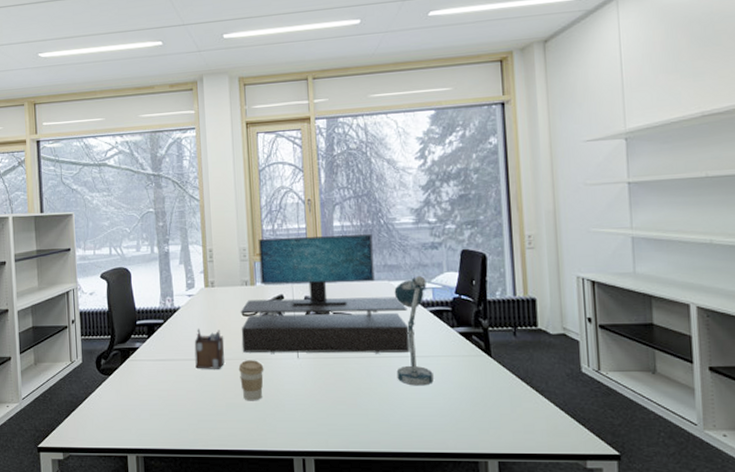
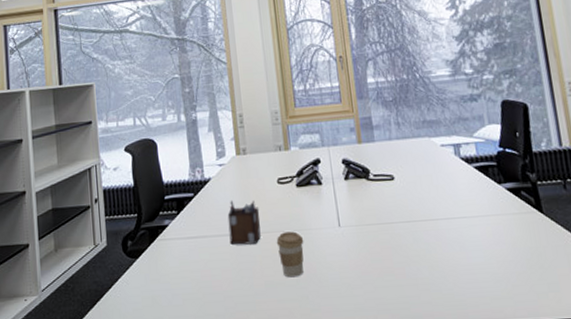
tv stand: present [240,234,410,355] -> none [275,89,457,225]
desk lamp: present [394,276,434,386] -> none [435,130,485,250]

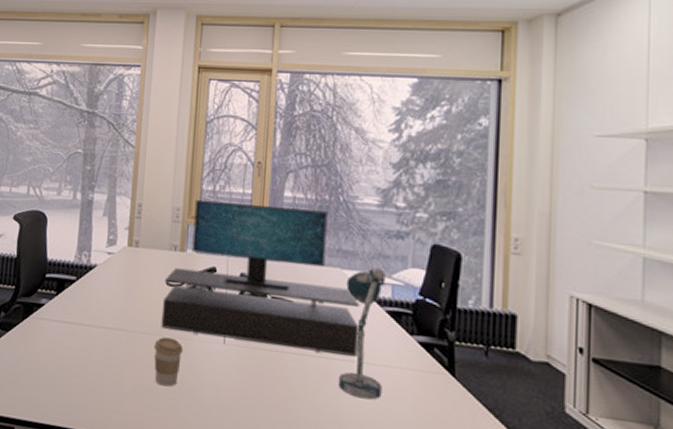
desk organizer: present [227,200,261,245] -> none [105,293,142,343]
tv stand: none [275,89,457,225] -> present [161,199,360,357]
desk lamp: none [435,130,485,250] -> present [338,268,386,400]

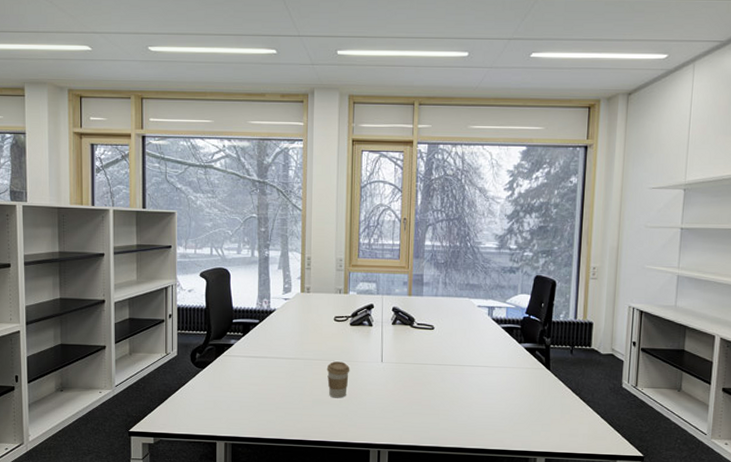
tv stand: present [161,199,360,357] -> none [331,251,483,364]
desk lamp: present [338,268,386,400] -> none [467,296,502,392]

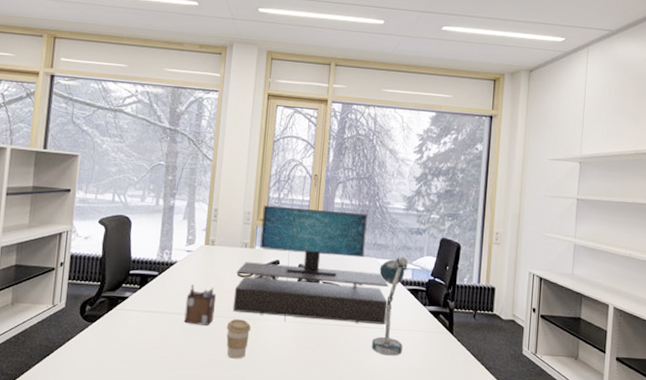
desk organizer: none [287,330,315,368] -> present [184,284,217,326]
tv stand: none [331,251,483,364] -> present [232,205,389,325]
desk lamp: none [467,296,502,392] -> present [371,257,408,356]

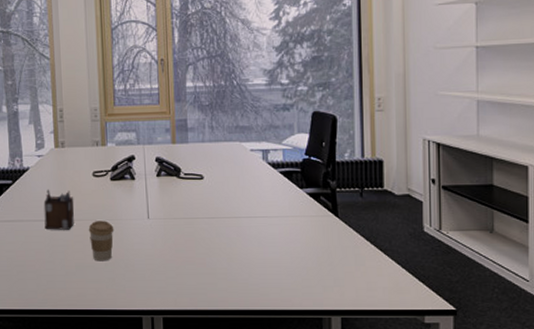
tv stand: present [232,205,389,325] -> none [90,95,259,216]
desk lamp: present [371,257,408,356] -> none [245,137,281,246]

